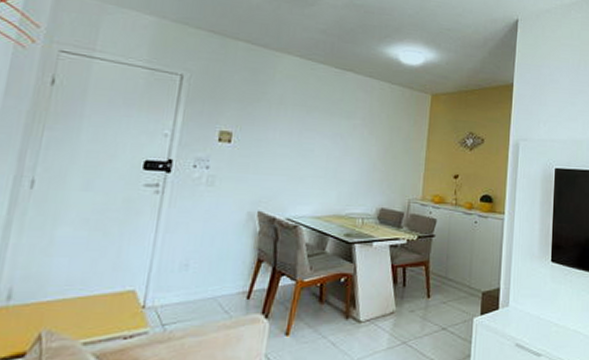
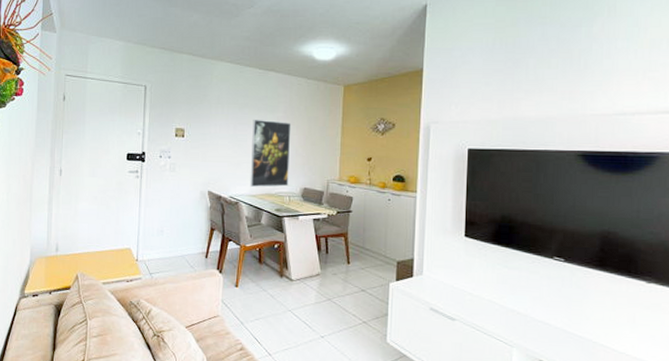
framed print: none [314,125,370,207] -> present [250,119,291,187]

